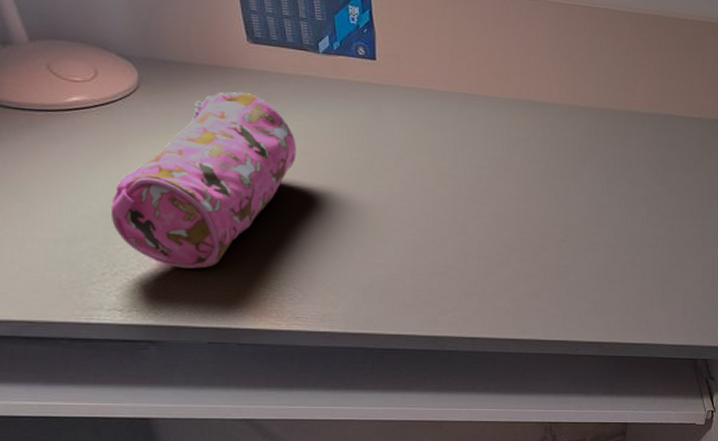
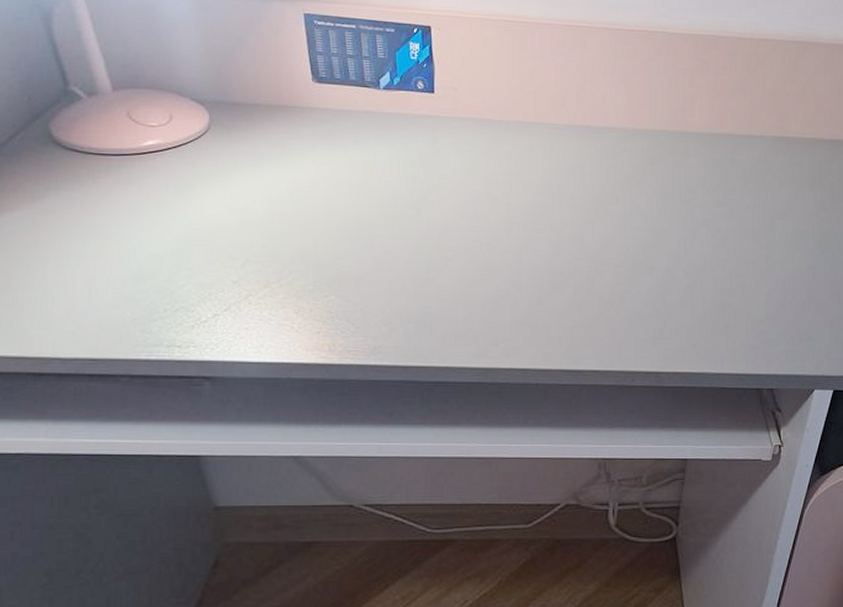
pencil case: present [110,92,297,269] -> none [175,130,355,304]

